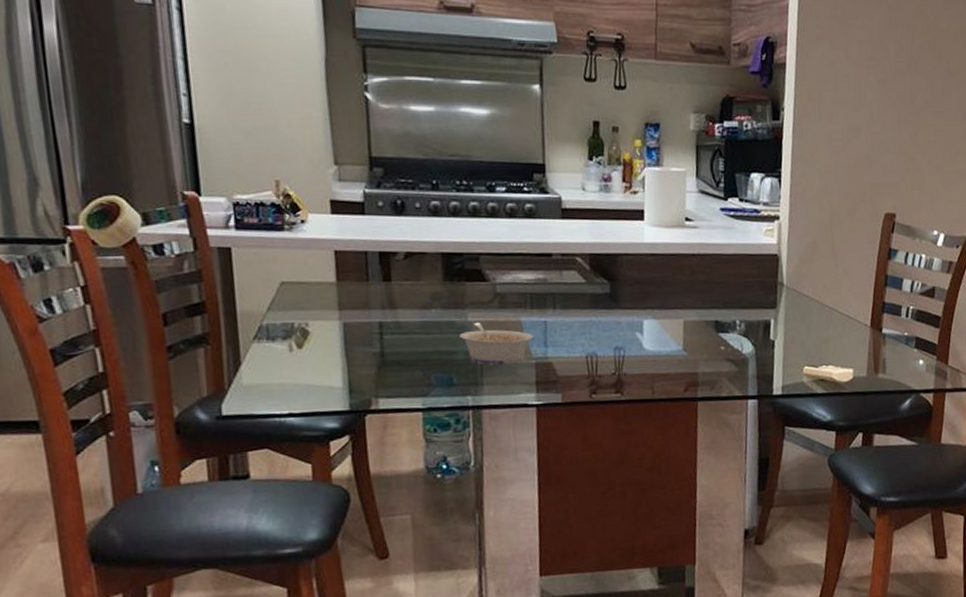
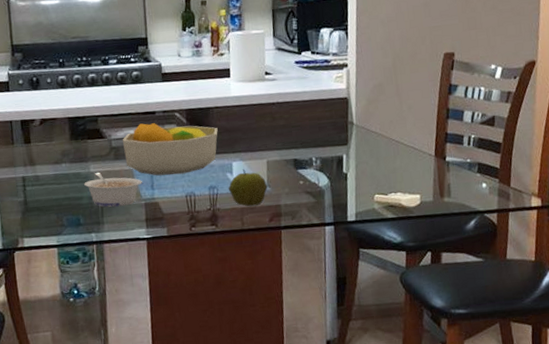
fruit bowl: none [509,267,627,331] -> present [122,123,218,176]
apple: none [637,329,683,373] -> present [228,169,268,207]

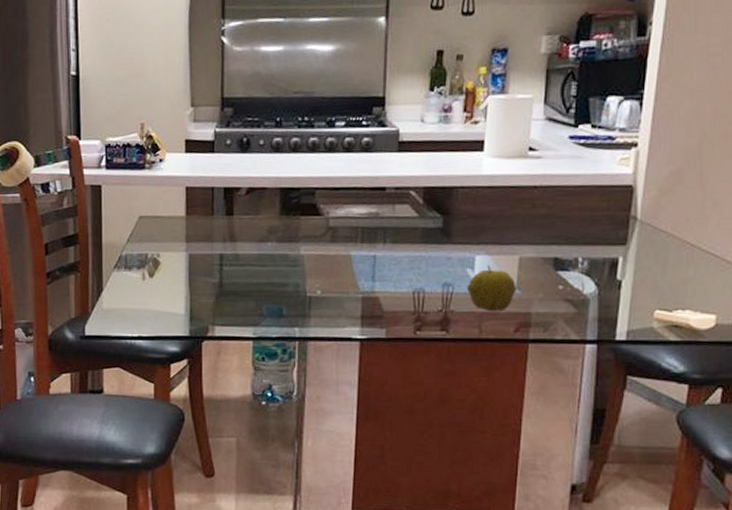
legume: present [84,172,142,207] -> none [291,255,361,299]
fruit bowl: present [122,123,218,176] -> none [342,201,461,266]

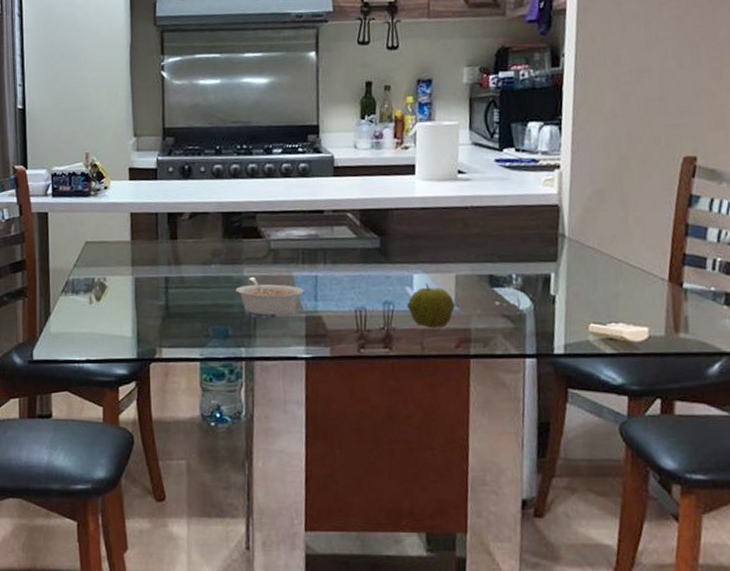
legume: none [291,255,361,299] -> present [236,276,304,319]

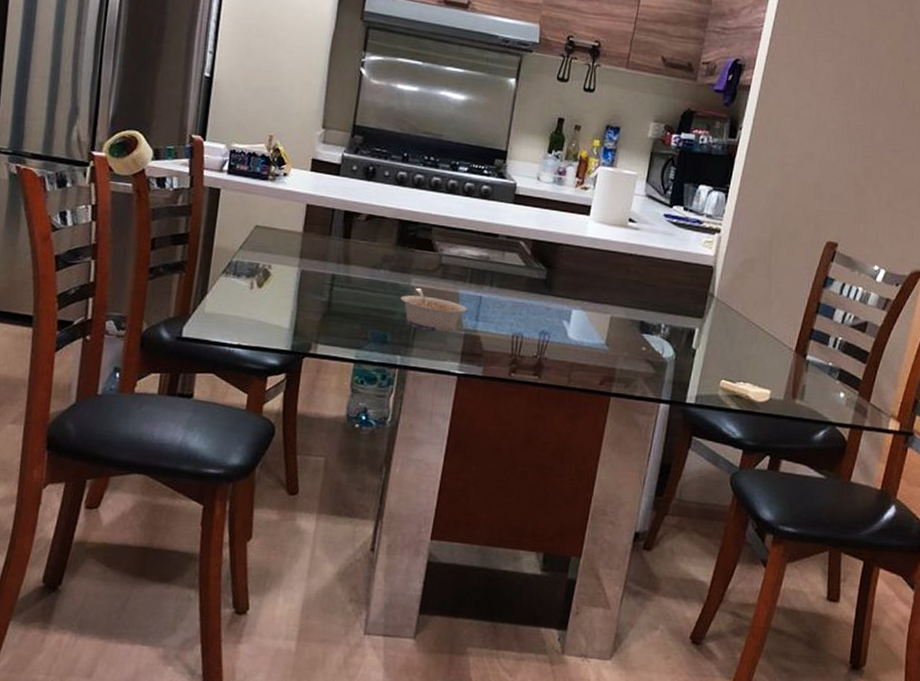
apple: present [406,283,455,329] -> none [561,320,606,364]

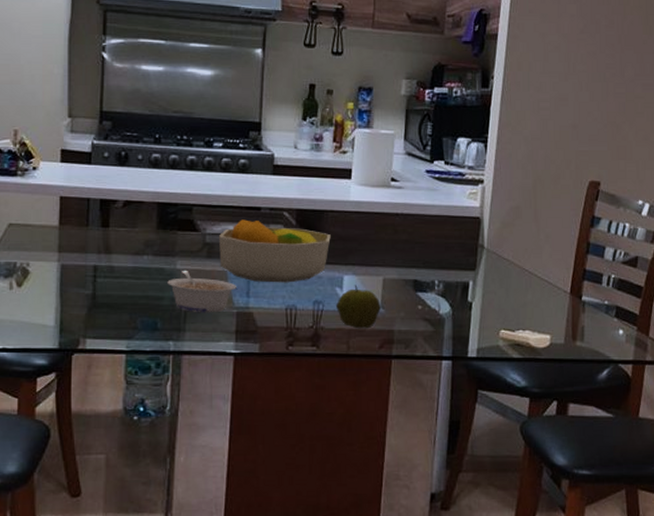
fruit bowl: none [453,244,564,311] -> present [218,219,331,283]
apple: none [561,320,606,364] -> present [335,285,381,329]

